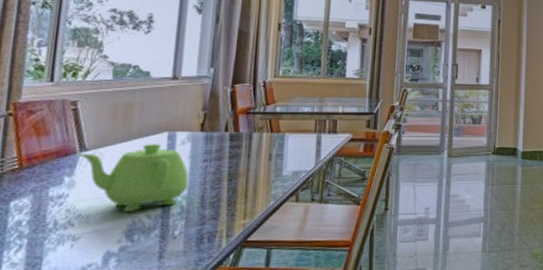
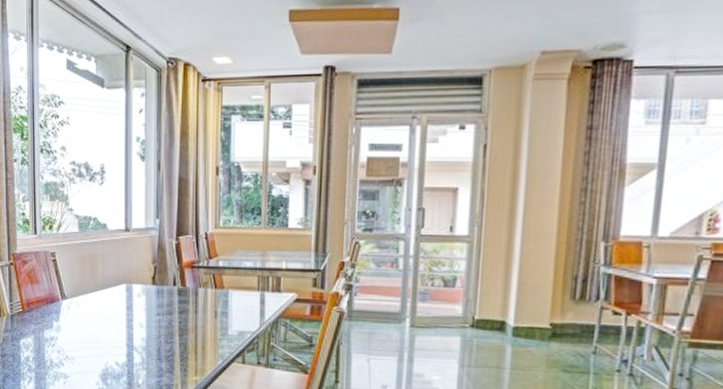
teapot: present [78,144,189,212] -> none [60,295,146,358]

